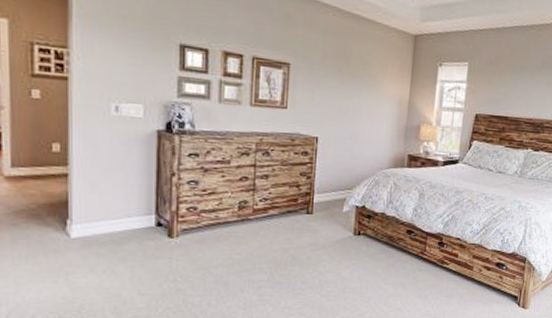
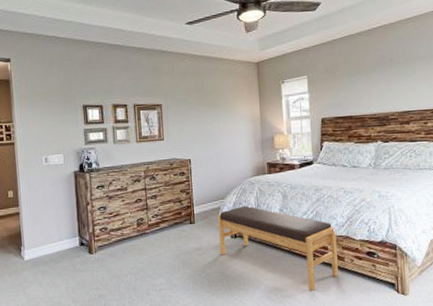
bench: none [339,200,470,300] -> present [218,205,338,291]

